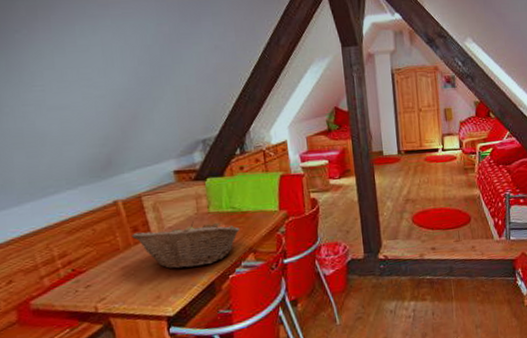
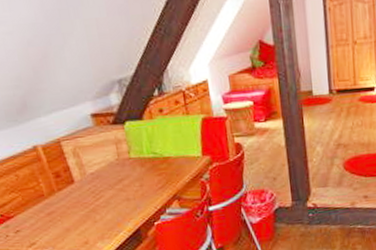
fruit basket: present [132,220,240,269] -> none [55,166,163,215]

